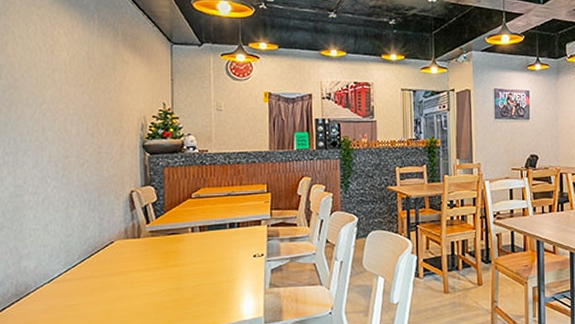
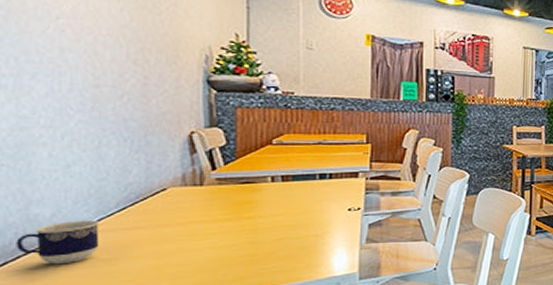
cup: none [12,270,67,310] -> present [16,220,100,265]

